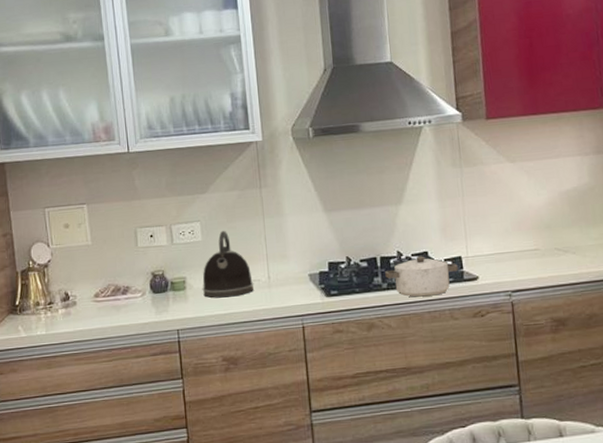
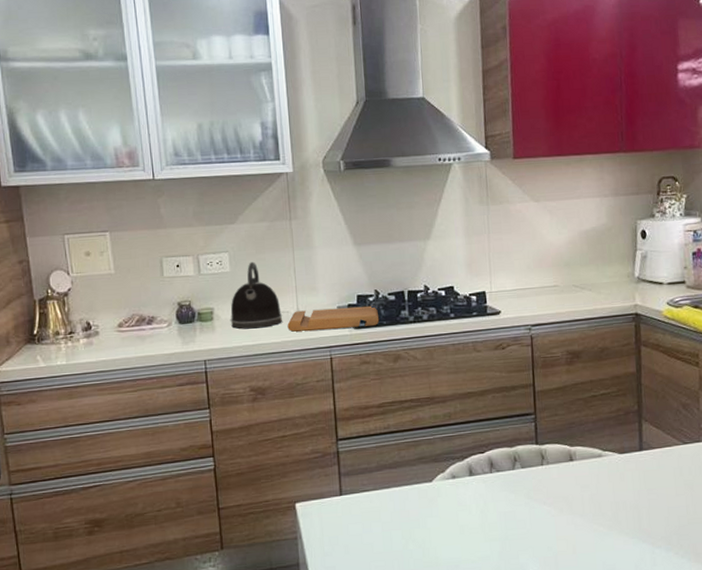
cutting board: none [258,272,352,300] -> present [287,305,380,332]
cooking pot: present [385,256,458,297] -> none [412,290,482,330]

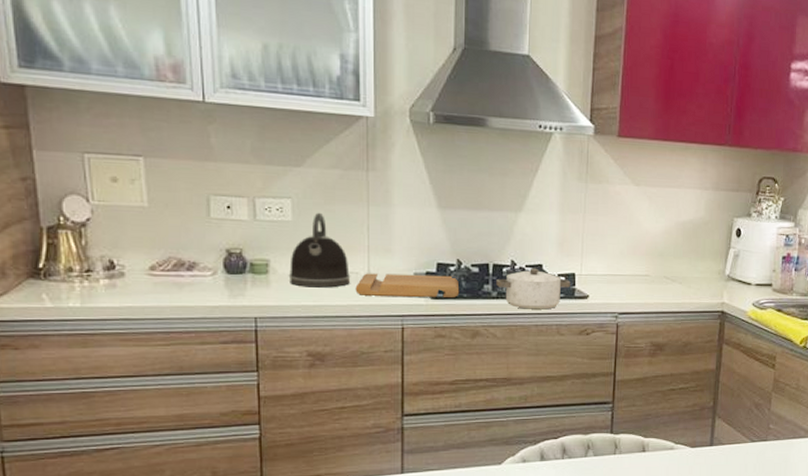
cooking pot: none [412,290,482,330] -> present [496,268,570,310]

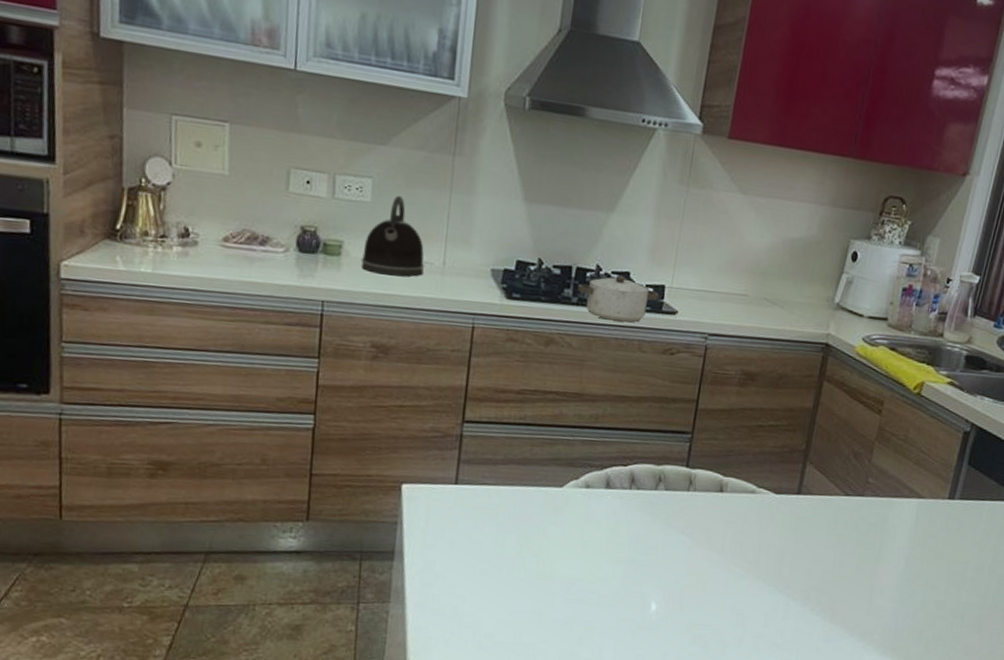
cutting board: present [355,273,460,298] -> none [428,264,538,300]

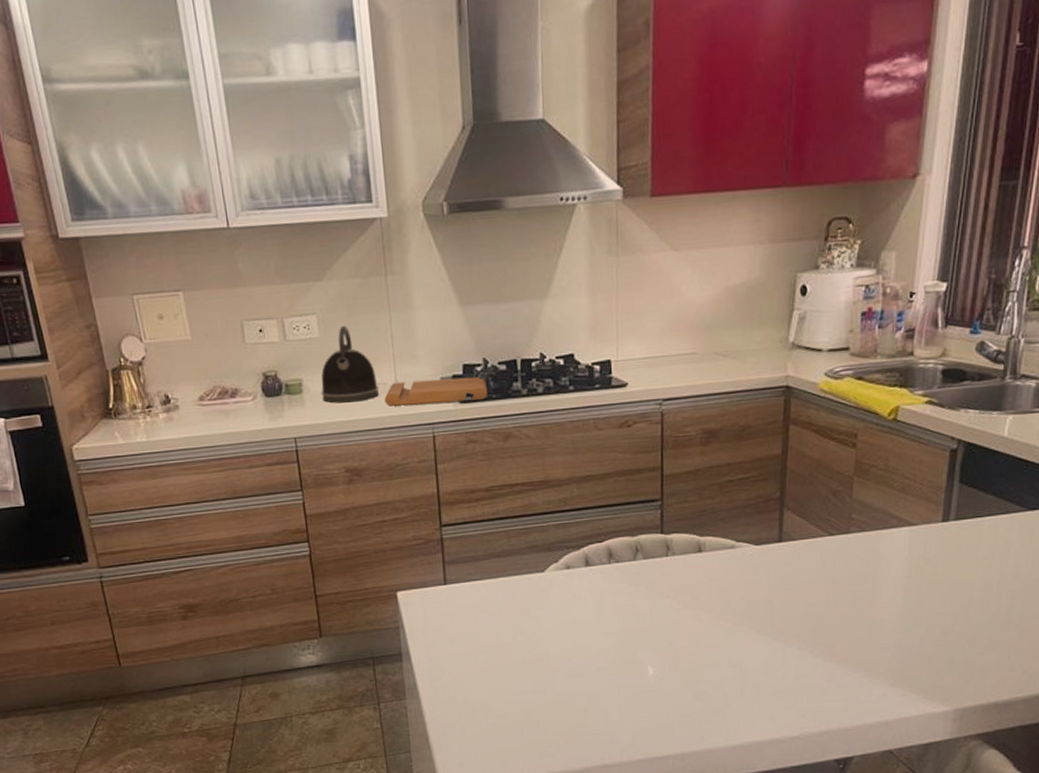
cutting board: none [428,264,538,300] -> present [384,376,488,406]
cooking pot: present [578,275,659,323] -> none [525,358,606,405]

